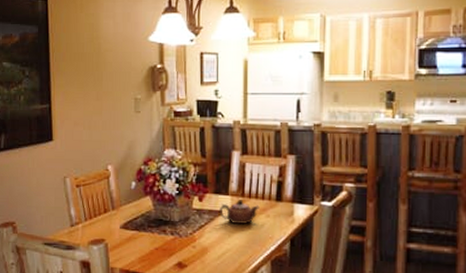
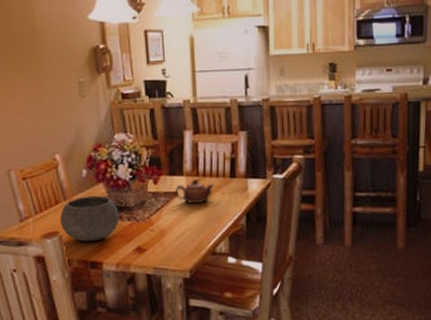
bowl: none [106,207,163,252] -> present [59,195,120,241]

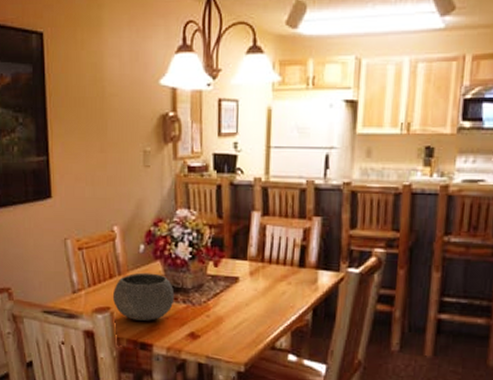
teapot: present [174,178,215,204] -> none [235,264,281,293]

